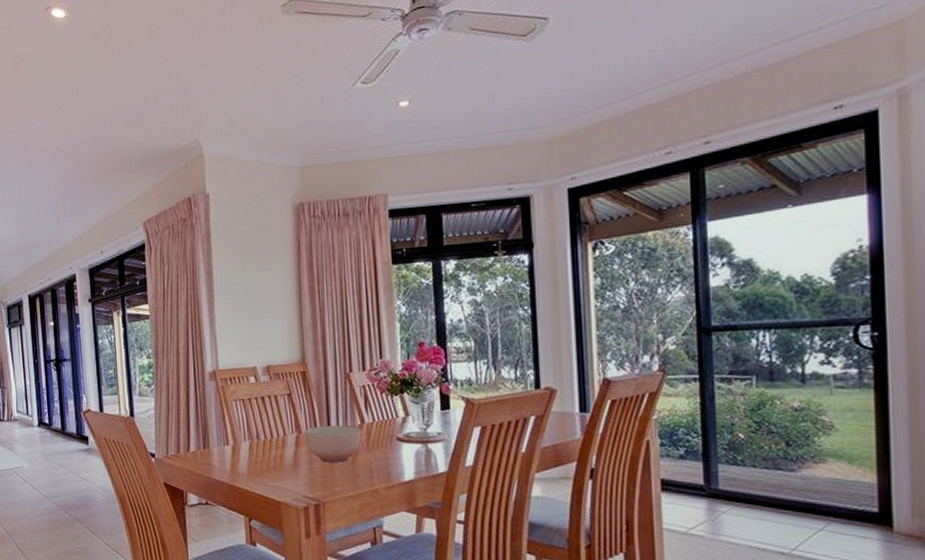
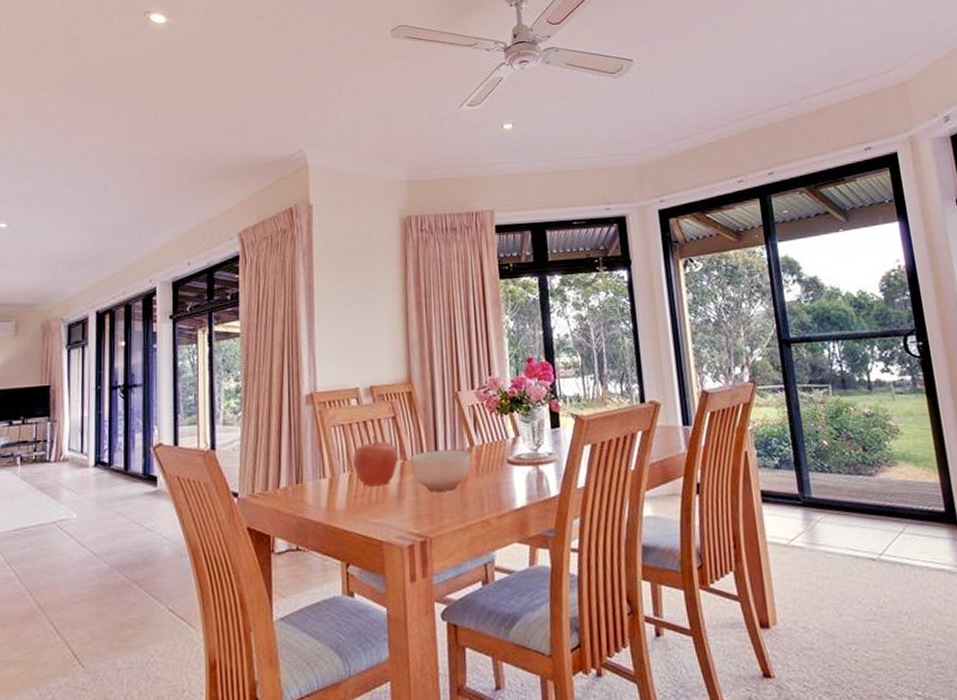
fruit: none [253,409,293,454] -> present [353,435,398,486]

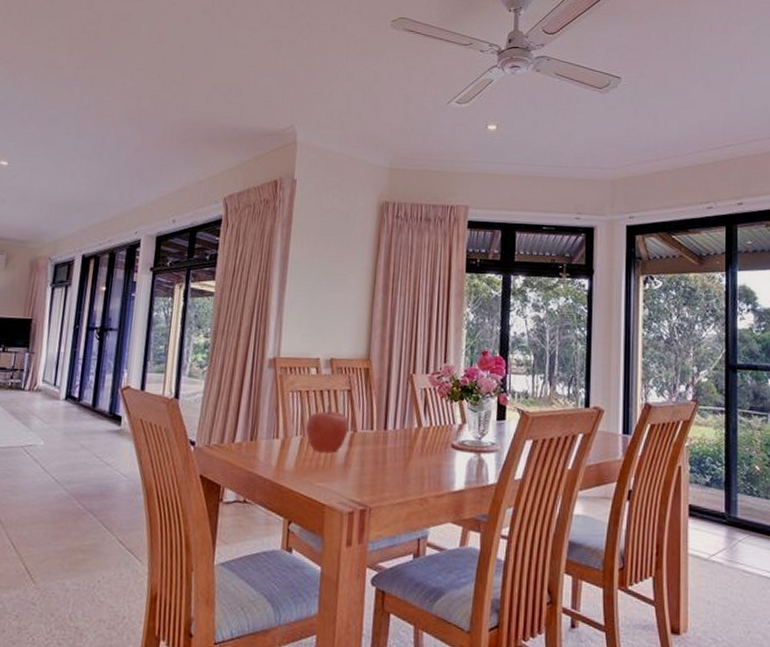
bowl: present [410,449,472,492] -> none [360,426,418,466]

